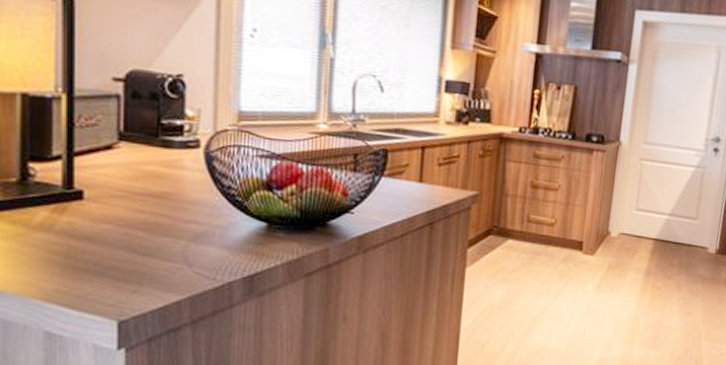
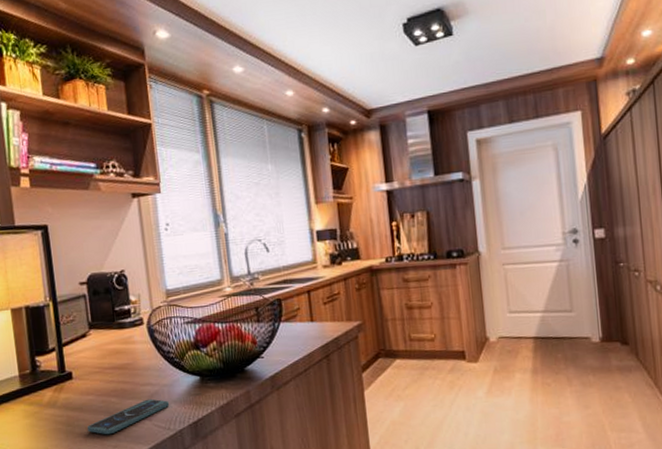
smartphone: none [95,240,220,277] -> present [87,398,170,435]

